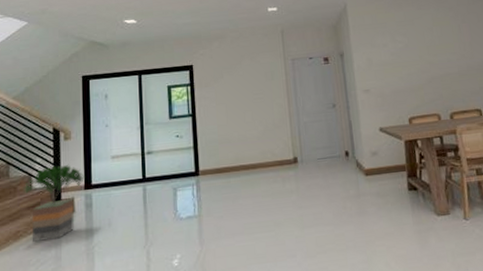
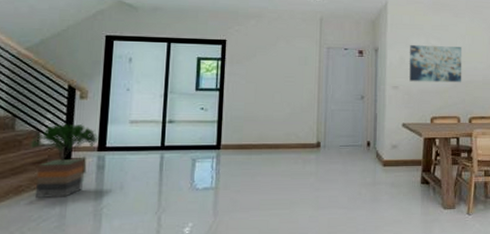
wall art: none [375,40,437,83] -> present [408,45,462,83]

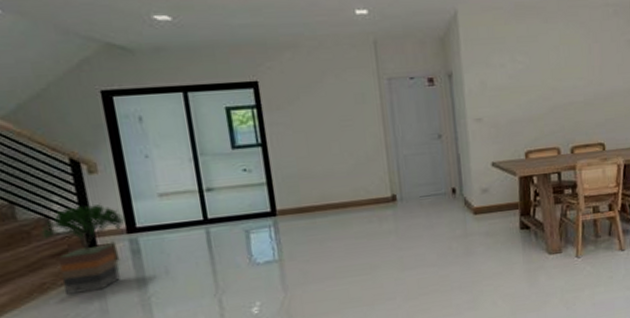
wall art: present [408,45,462,83] -> none [490,61,559,111]

